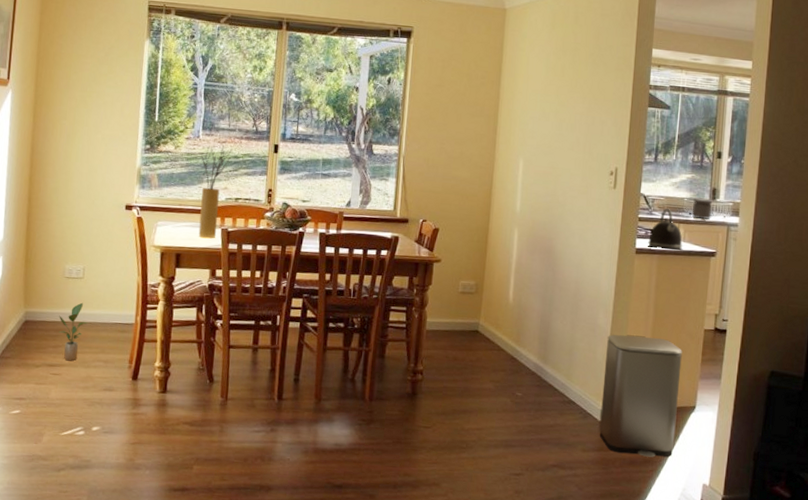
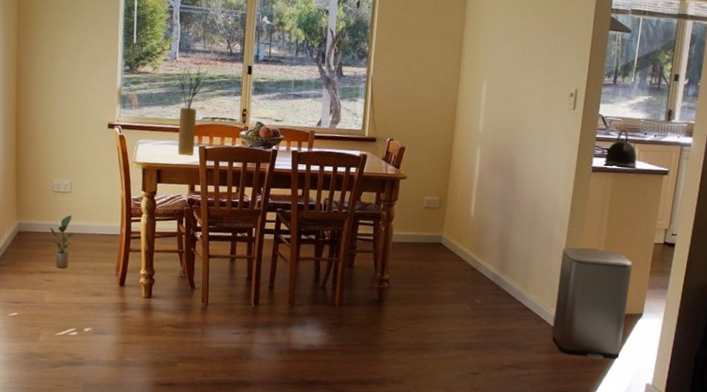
jar: present [691,197,713,219] -> none [647,118,668,139]

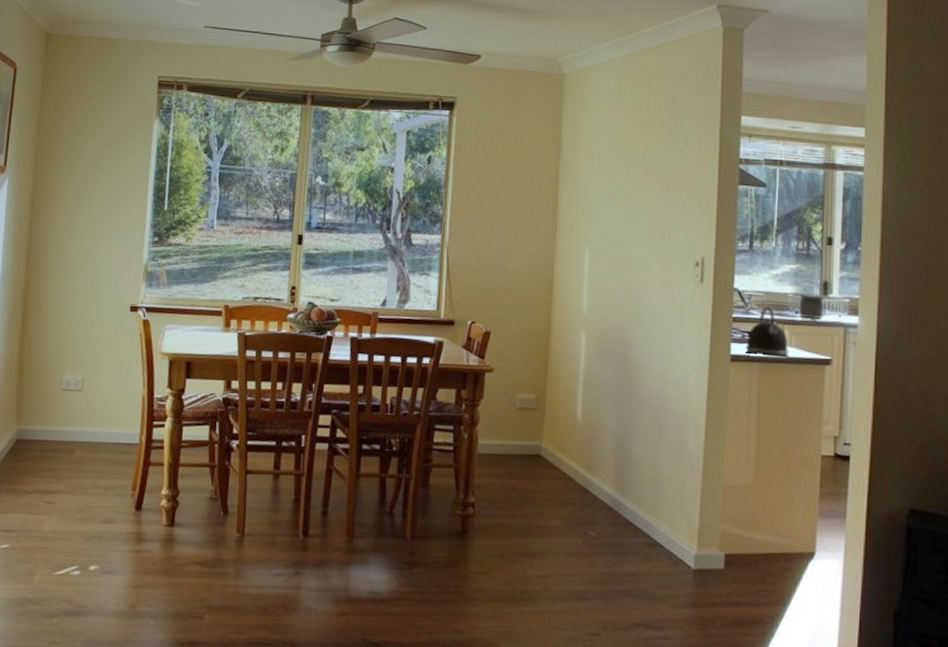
potted plant: present [50,215,77,269] -> none [54,418,87,488]
vase: present [177,66,208,156] -> none [211,235,251,345]
pedal bin: present [552,247,633,359] -> none [694,461,795,617]
jar: none [647,118,668,139] -> present [798,293,824,319]

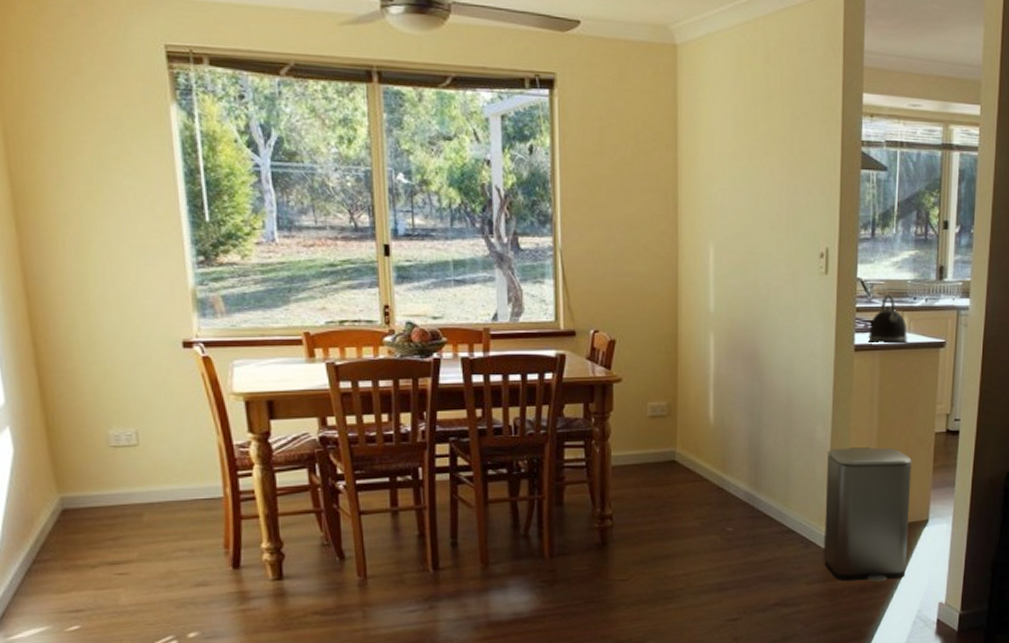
pedal bin: none [694,461,795,617] -> present [824,447,912,582]
jar: present [798,293,824,319] -> none [916,279,940,304]

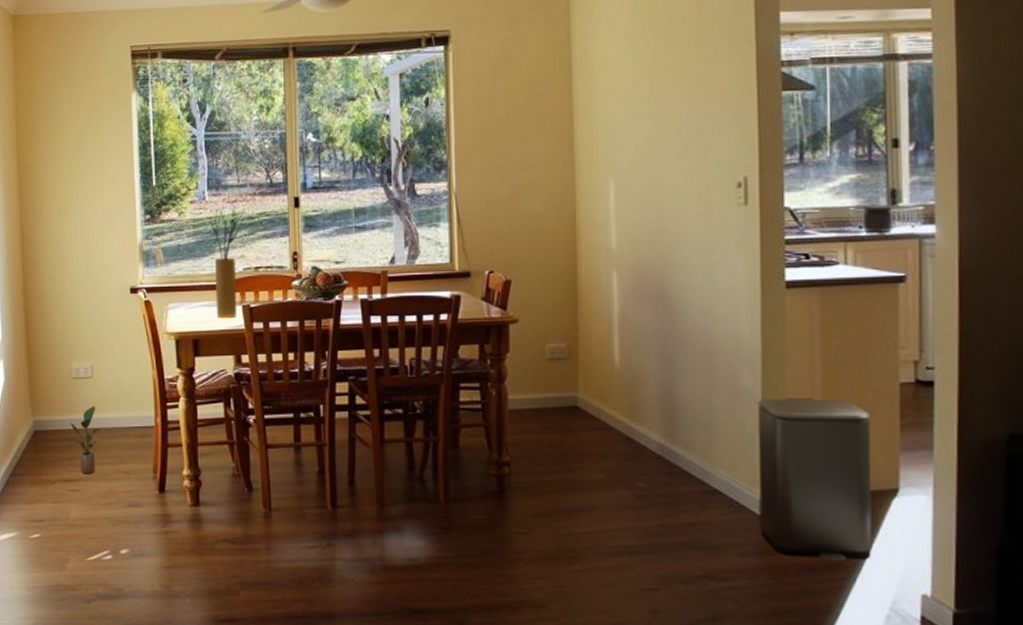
potted plant: none [112,477,156,555] -> present [70,405,103,475]
vase: none [282,249,326,377] -> present [210,204,245,319]
kettle: present [868,293,907,344] -> none [802,222,854,279]
jar: none [916,279,940,304] -> present [862,204,893,232]

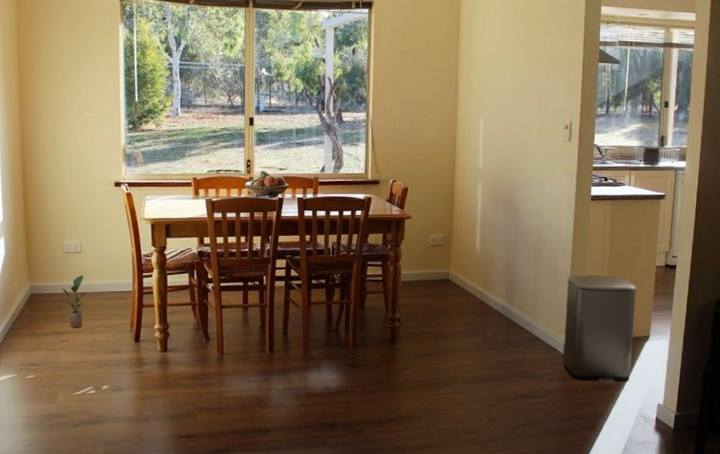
vase: present [210,204,245,319] -> none [181,120,210,209]

